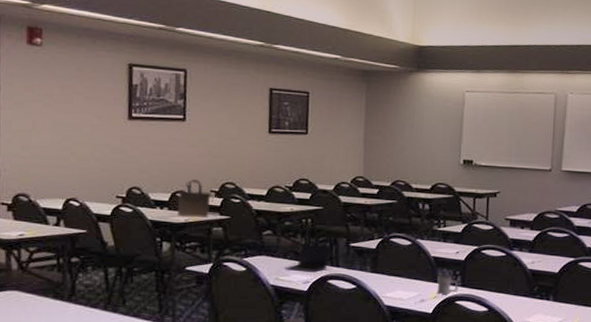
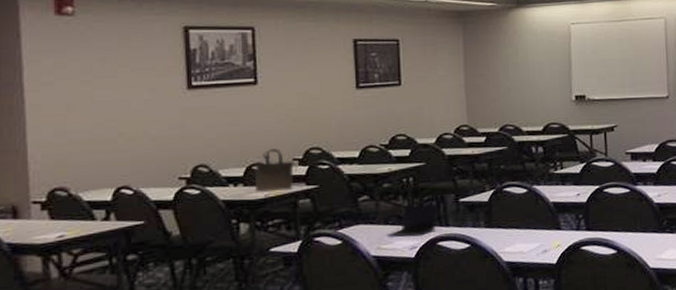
mug: present [437,275,459,295] -> none [559,220,583,243]

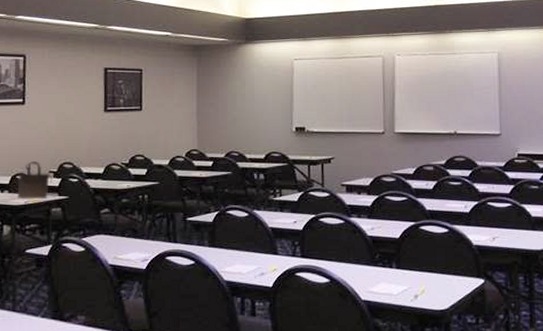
laptop computer: present [387,203,439,238] -> none [123,219,169,251]

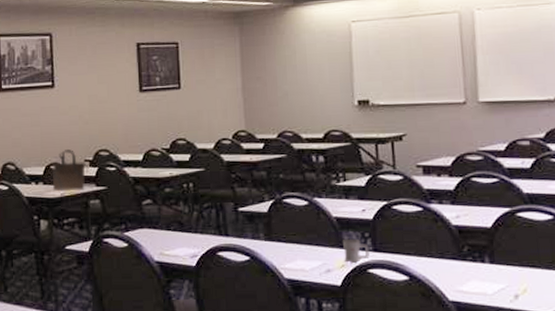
mug: none [276,246,298,267] -> present [343,238,370,263]

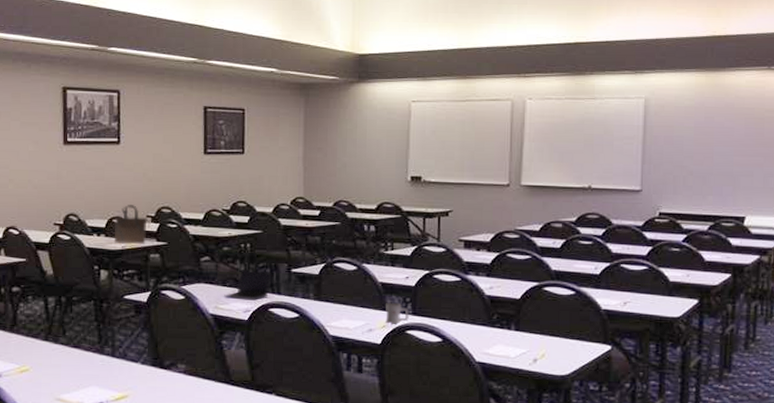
laptop computer: none [169,210,218,246] -> present [224,269,272,302]

